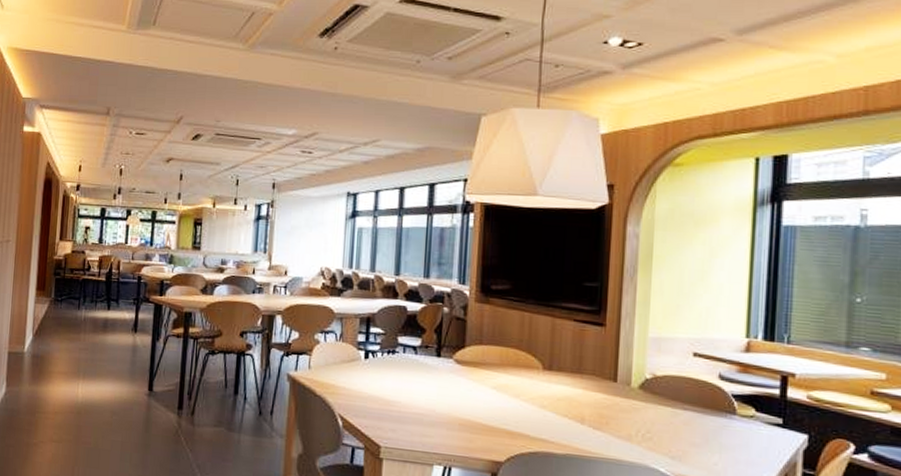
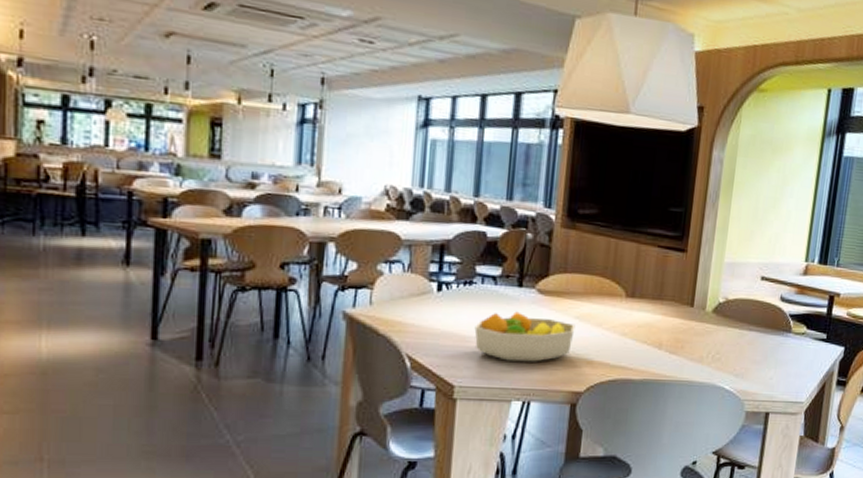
fruit bowl: none [397,379,493,429] -> present [474,311,575,362]

